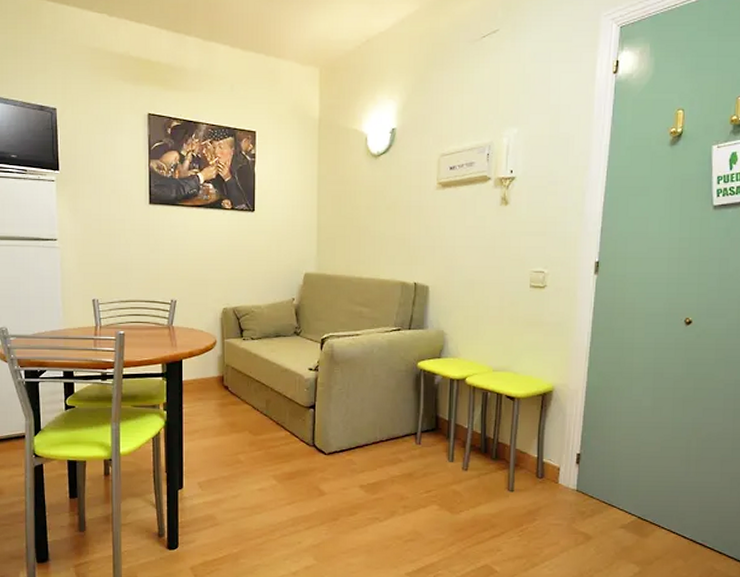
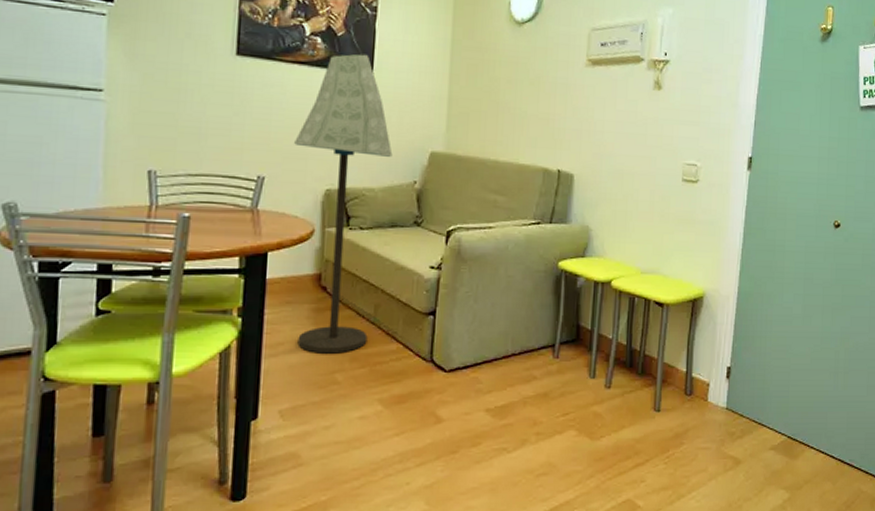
floor lamp: none [197,195,274,439] -> present [294,54,393,354]

